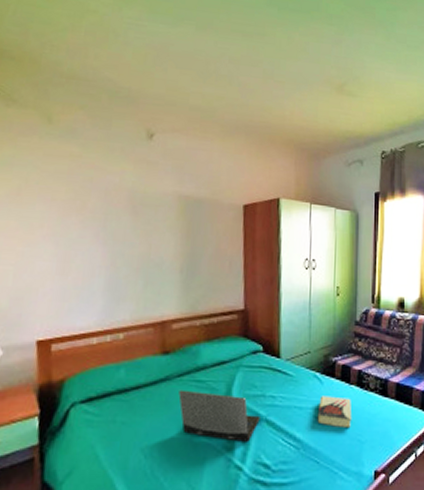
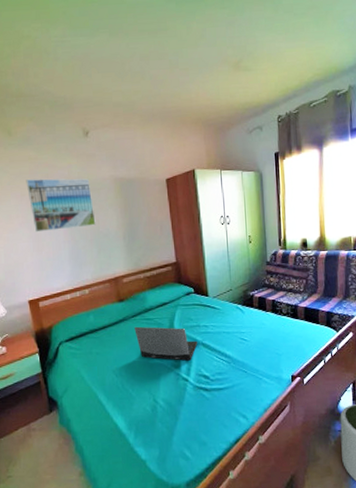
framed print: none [61,181,147,251] -> present [26,178,96,232]
book: present [317,395,353,427] -> none [242,321,270,345]

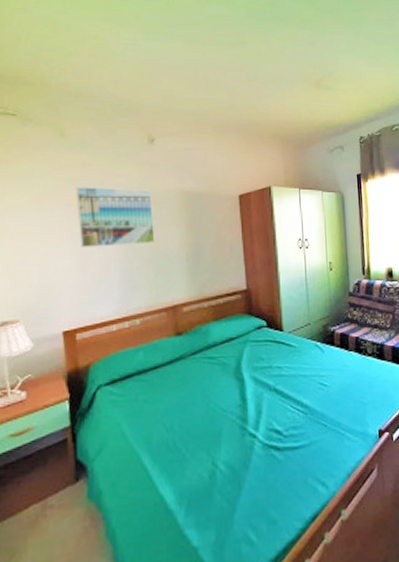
laptop computer: present [134,326,198,361] -> none [193,366,269,411]

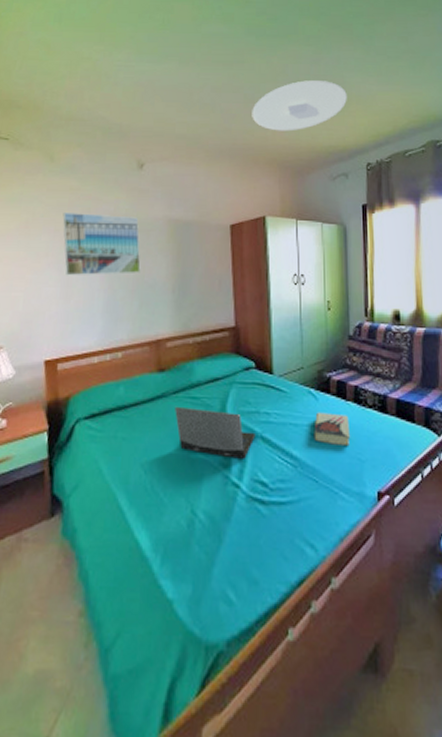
laptop computer: none [193,366,269,411] -> present [175,406,256,459]
ceiling light: none [255,61,341,108] -> present [252,80,347,131]
book: none [321,363,354,391] -> present [314,412,351,445]

